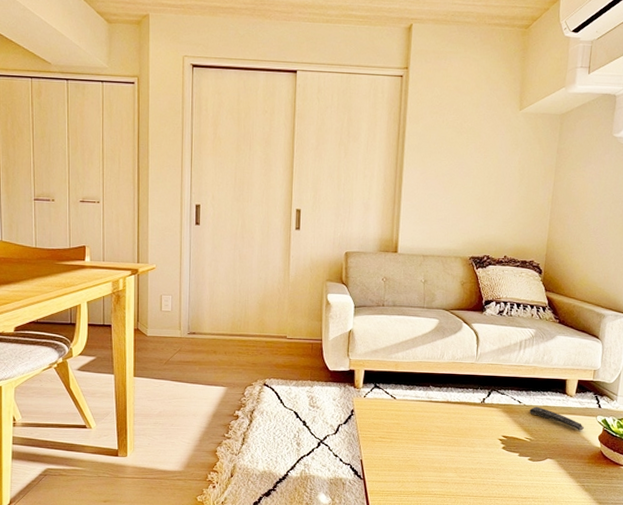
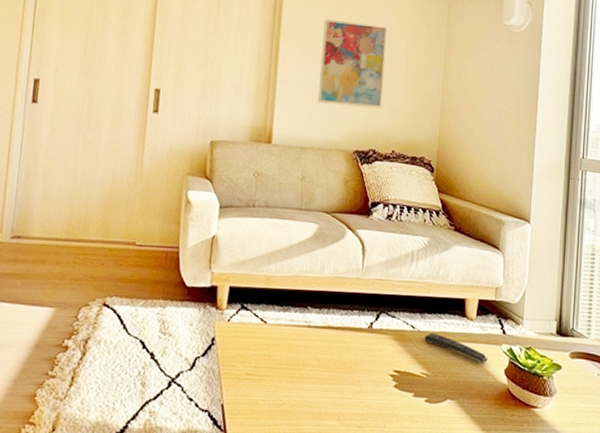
wall art: none [437,139,502,219] -> present [317,18,388,109]

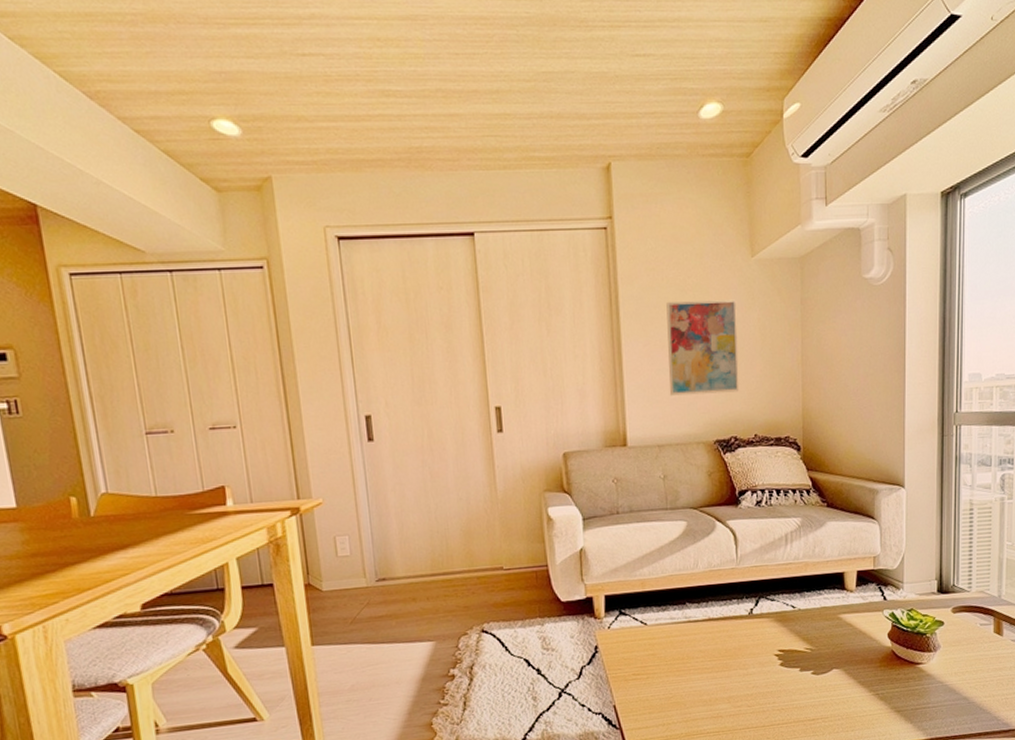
remote control: present [424,332,488,363] -> none [806,609,870,631]

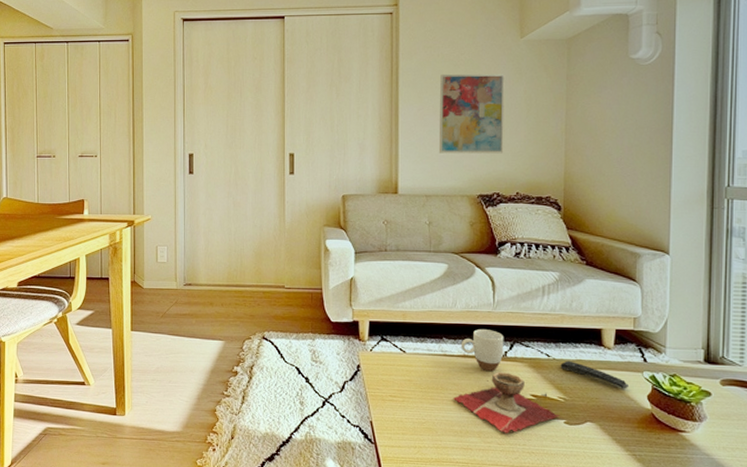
decorative bowl: none [699,630,807,694] -> present [452,372,560,433]
mug: none [705,587,750,633] -> present [460,329,504,372]
remote control: none [806,609,870,631] -> present [560,360,628,389]

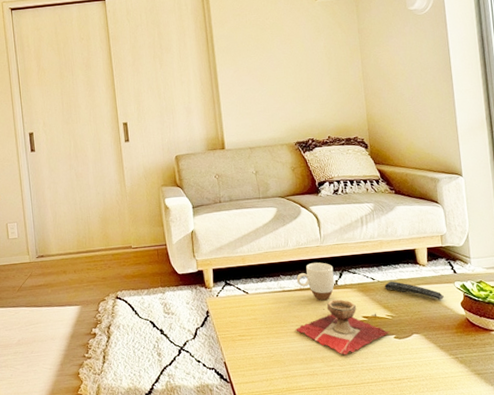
wall art: present [438,73,505,154] -> none [250,33,313,109]

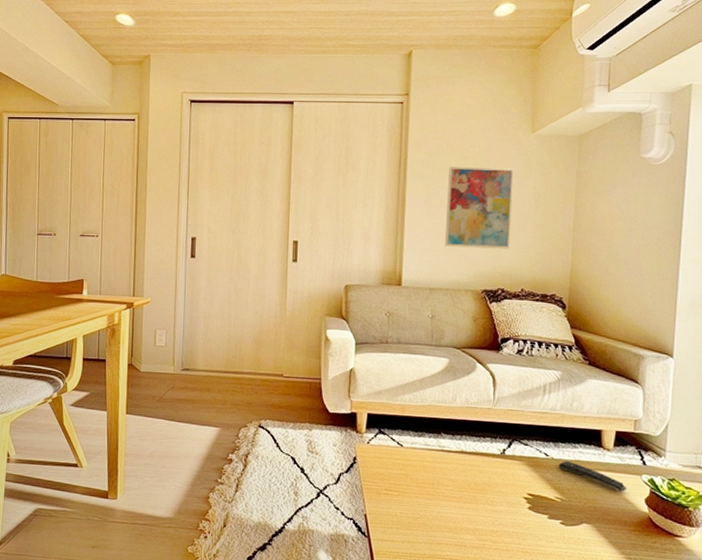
wall art: none [250,33,313,109] -> present [444,166,514,249]
decorative bowl: present [295,299,390,355] -> none [448,470,556,532]
mug: present [296,262,335,301] -> none [459,426,503,469]

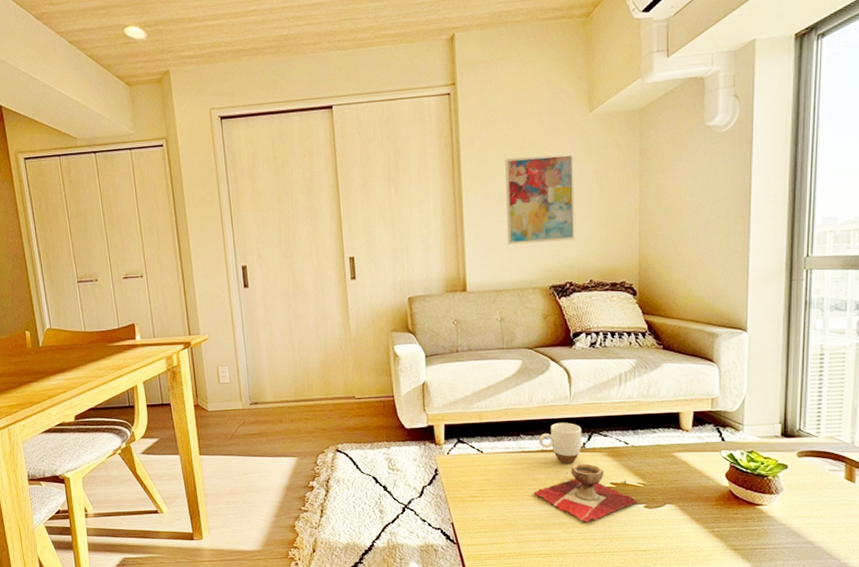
decorative bowl: none [448,470,556,532] -> present [532,463,639,522]
mug: none [459,426,503,469] -> present [538,423,582,464]
remote control: present [558,460,626,492] -> none [639,446,707,470]

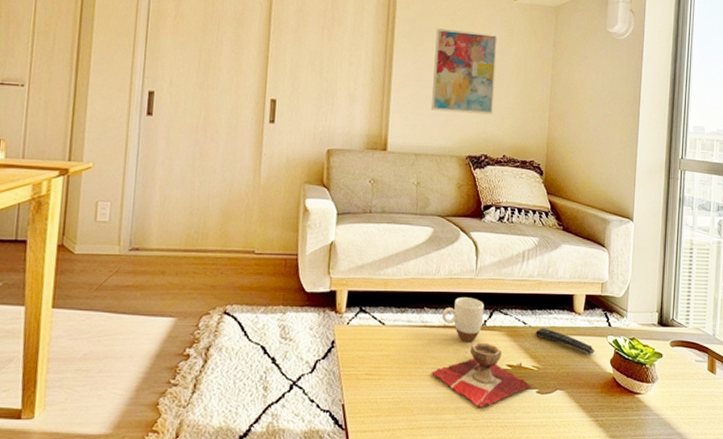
remote control: none [639,446,707,470] -> present [535,327,595,355]

